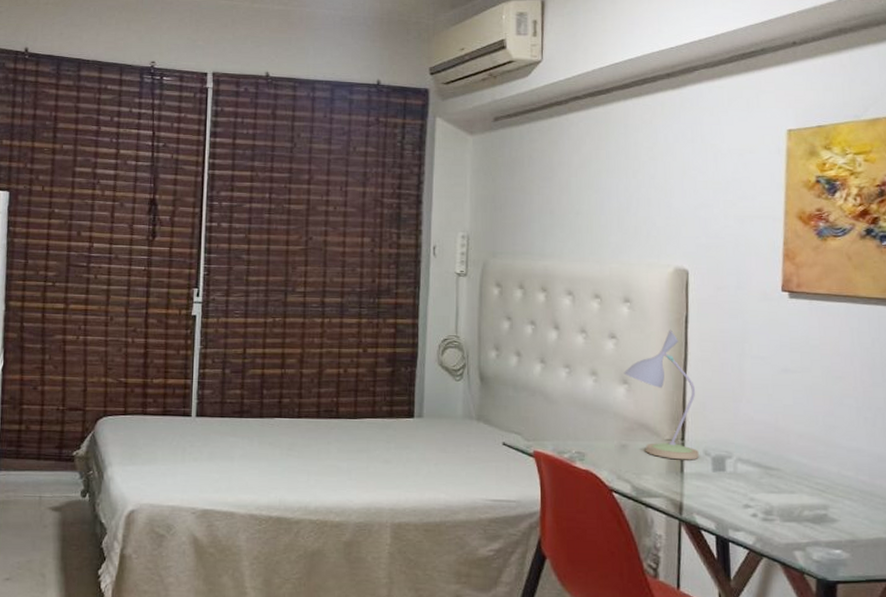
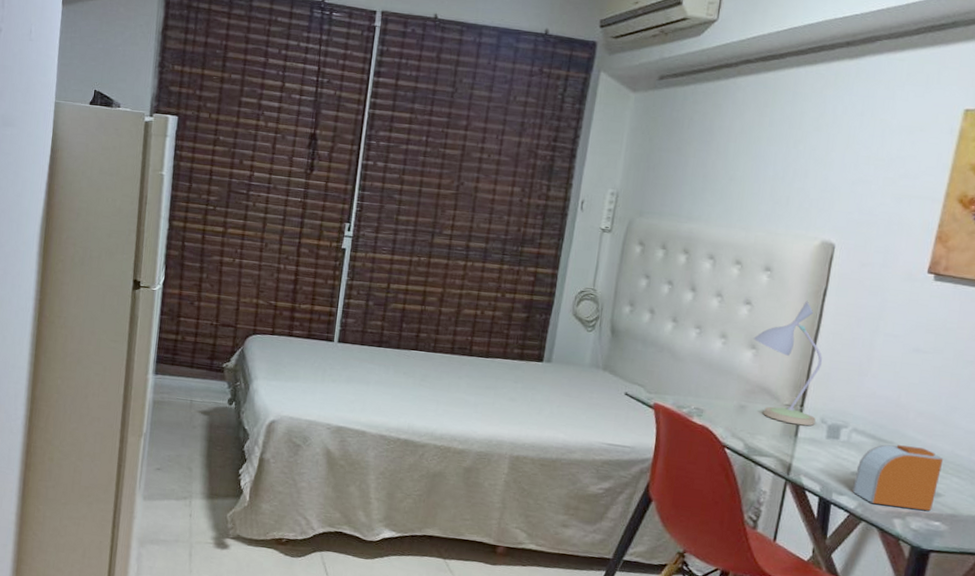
alarm clock: none [747,471,832,539] -> present [852,444,944,511]

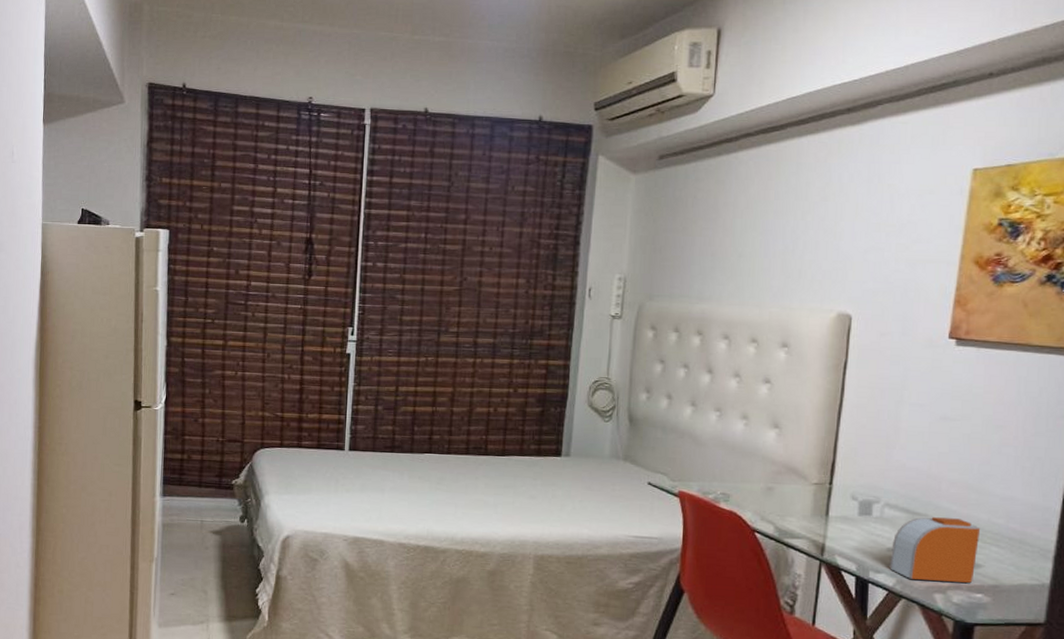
desk lamp: present [753,300,822,426] -> none [775,375,848,504]

